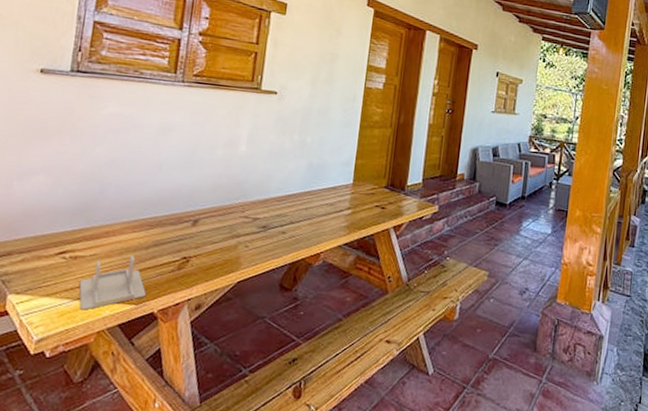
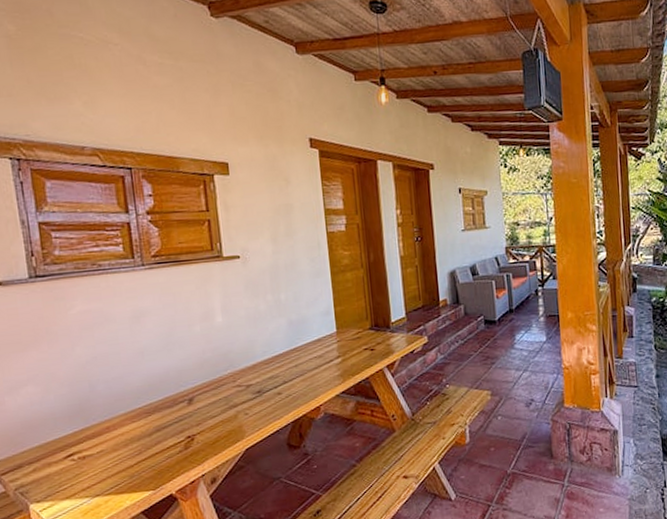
napkin holder: present [79,255,147,310] -> none [94,444,162,505]

